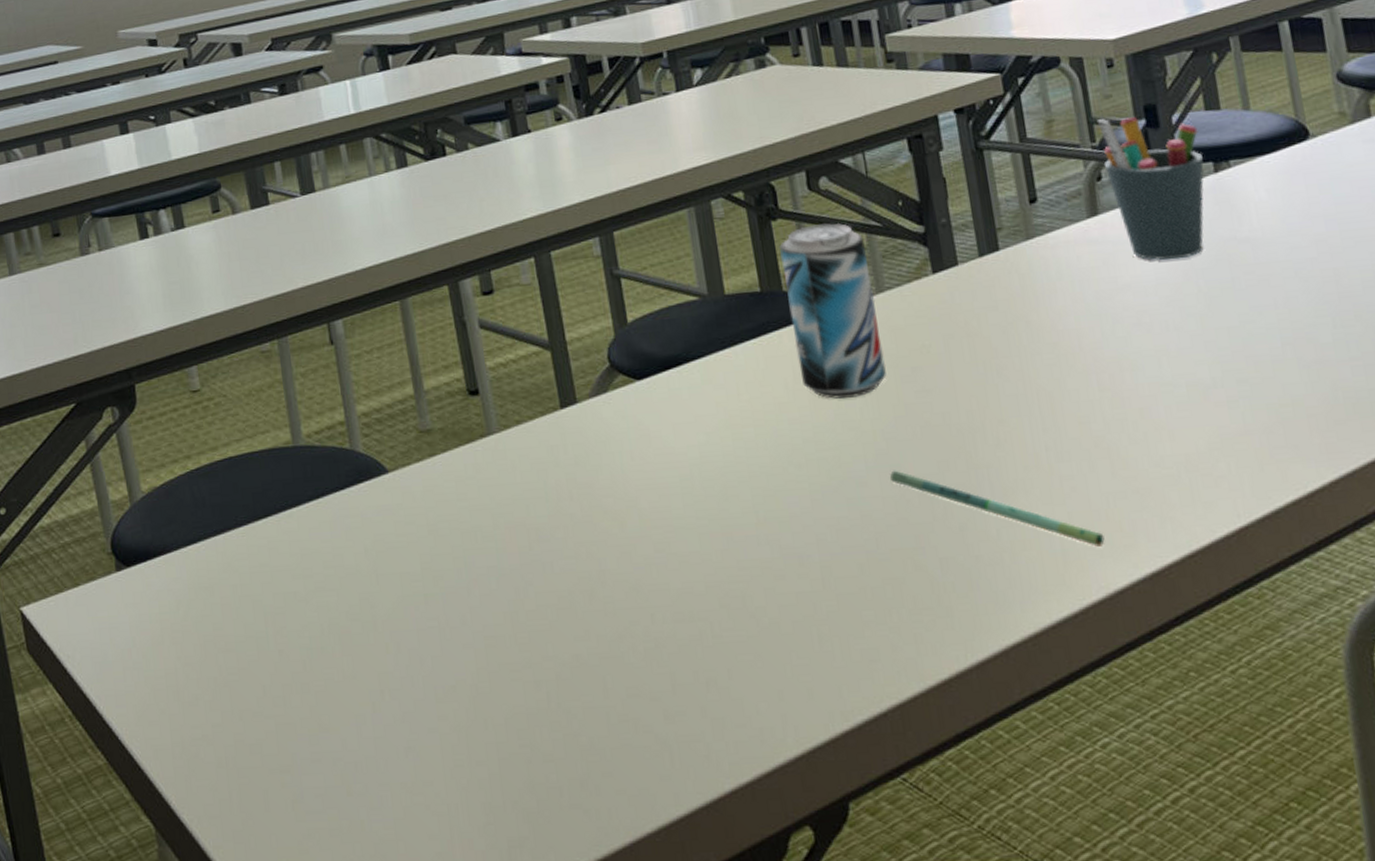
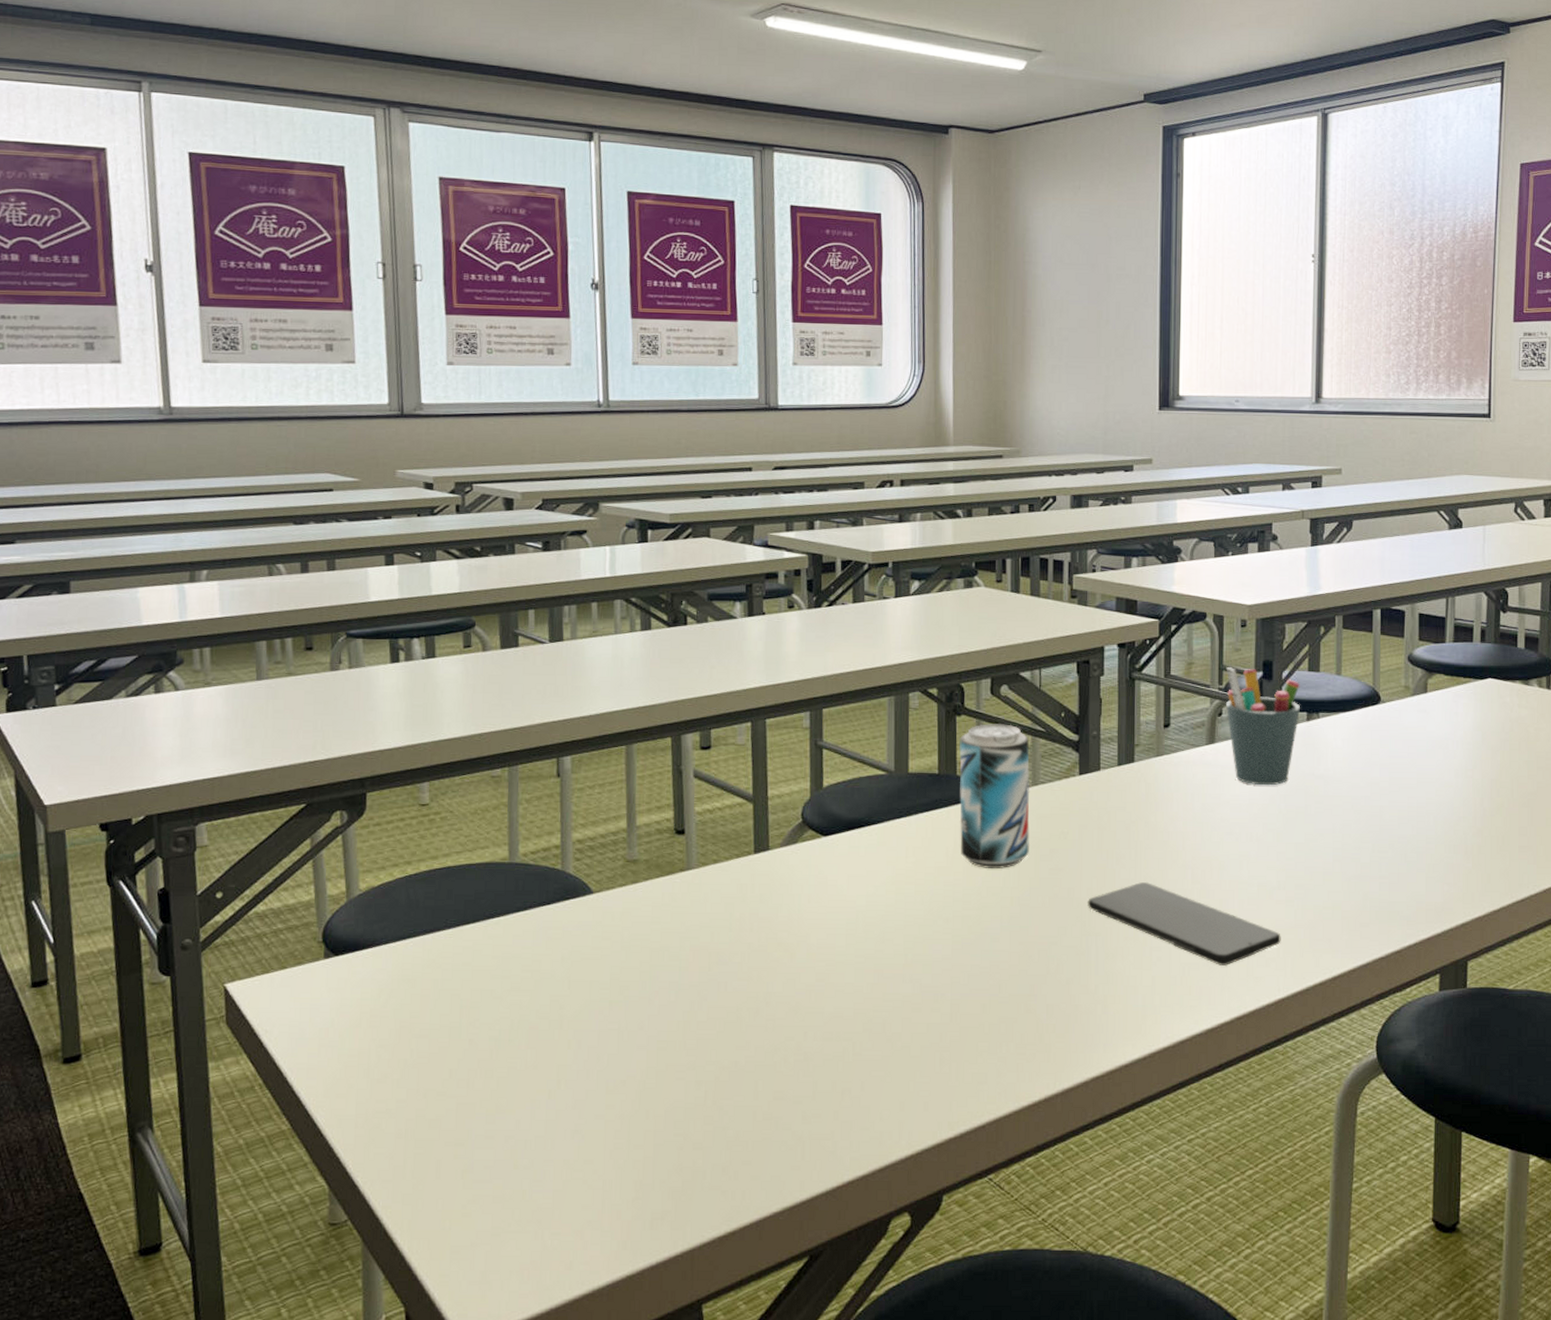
pen: present [890,470,1105,547] -> none [1019,931,1176,1005]
smartphone: none [969,395,1231,491] -> present [1088,881,1281,966]

